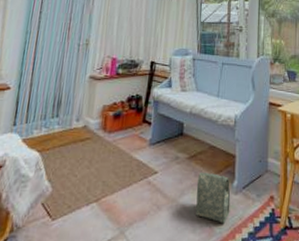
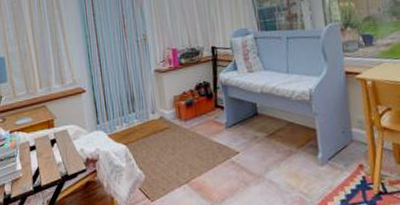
bag: present [196,172,231,223] -> none [280,147,319,194]

